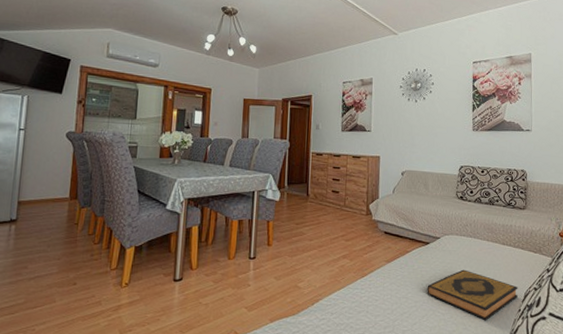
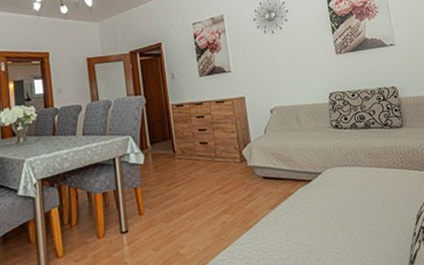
hardback book: present [427,269,518,320] -> none [317,201,411,251]

